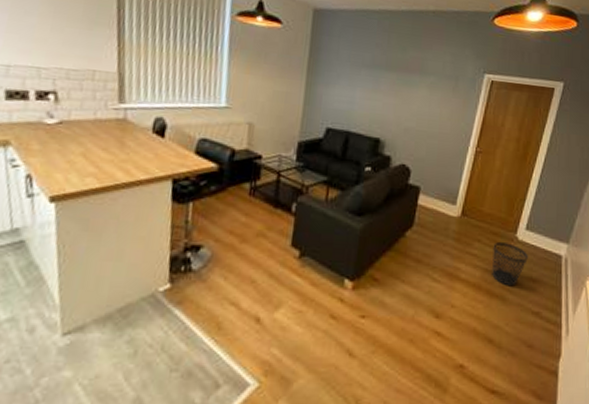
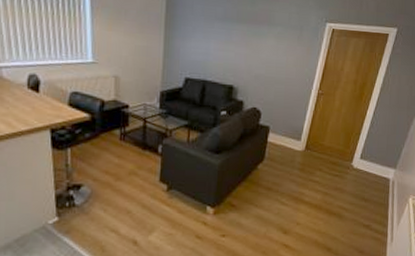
wastebasket: present [492,242,528,287] -> none [331,170,361,206]

